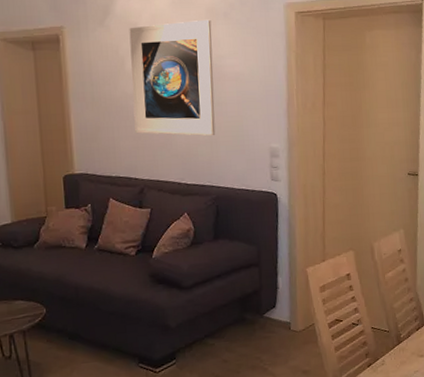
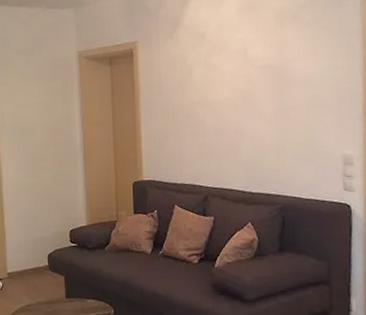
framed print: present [129,19,216,136] -> none [197,22,283,143]

